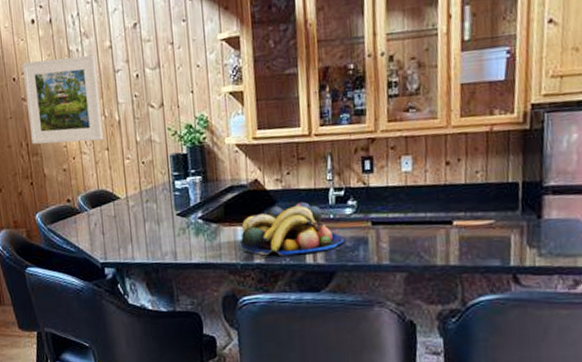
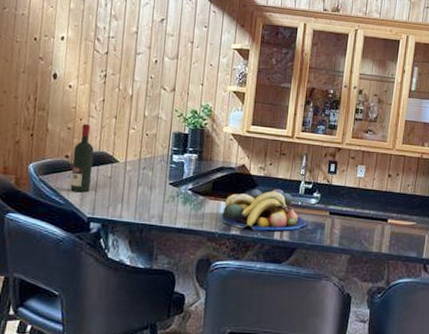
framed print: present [22,54,104,145] -> none [40,26,121,108]
wine bottle: none [73,161,98,238] -> present [70,123,94,193]

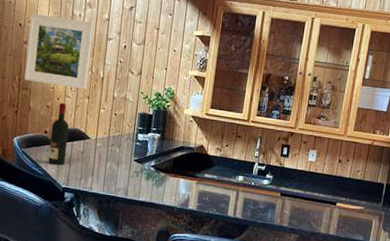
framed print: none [40,26,121,108] -> present [24,13,95,89]
fruit bowl: present [221,188,307,231] -> none [180,168,259,209]

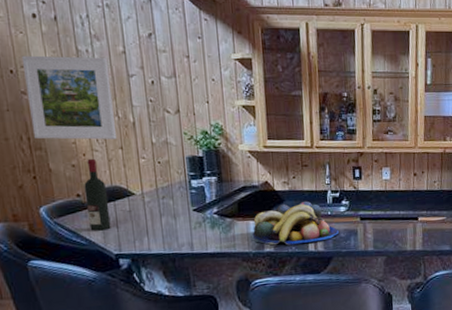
fruit bowl: none [180,168,259,209] -> present [252,201,340,246]

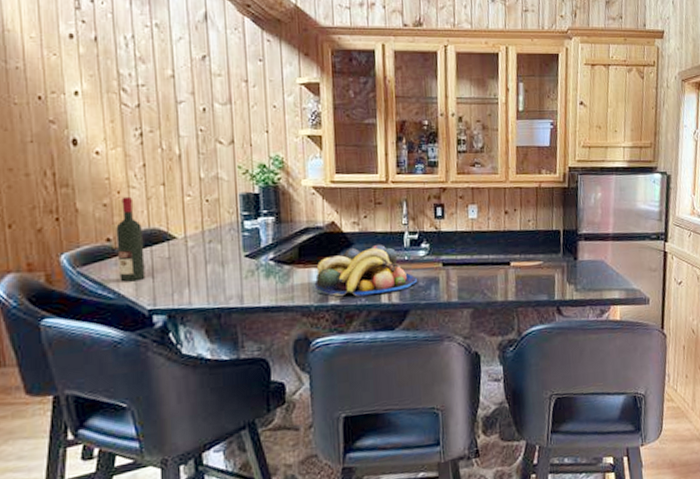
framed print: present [21,55,117,140] -> none [52,80,159,175]

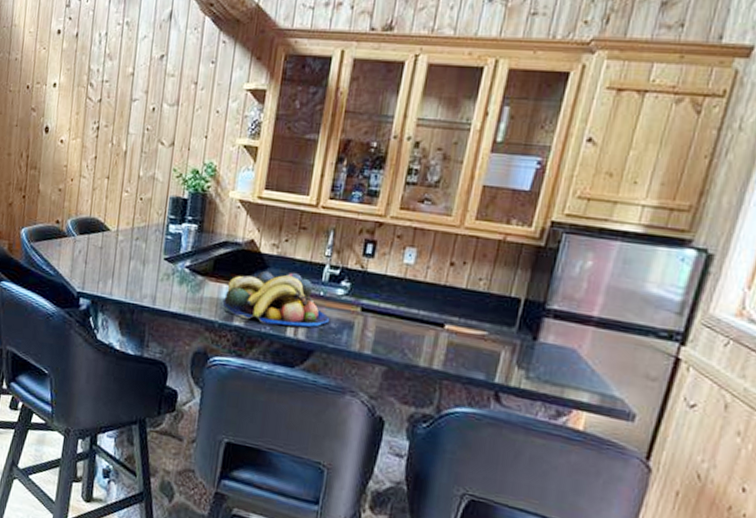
wine bottle: present [116,196,145,282] -> none [60,184,85,264]

